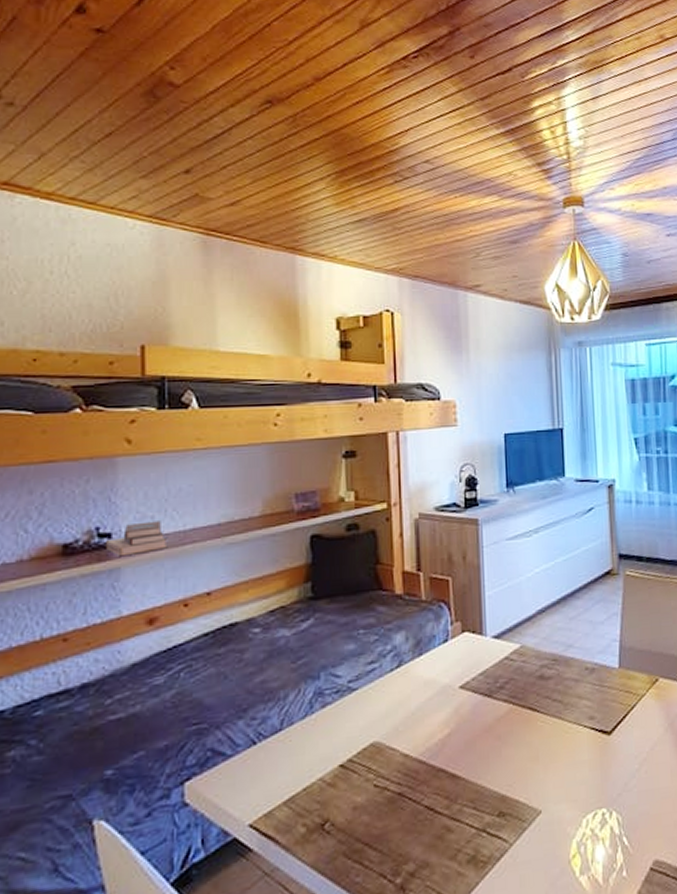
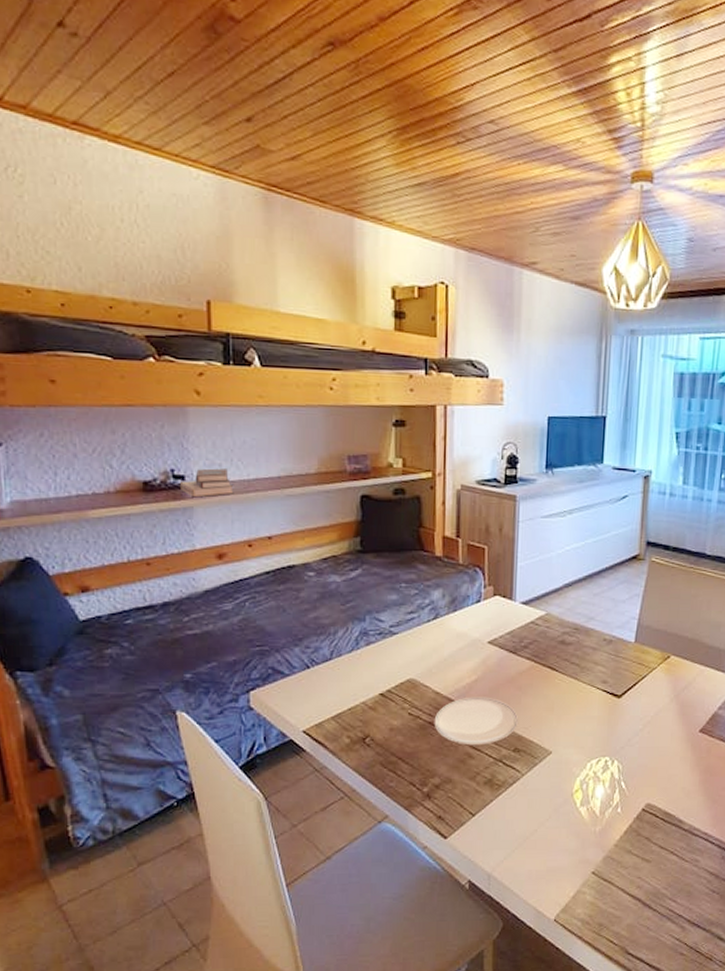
plate: none [404,752,501,817] -> present [434,697,519,746]

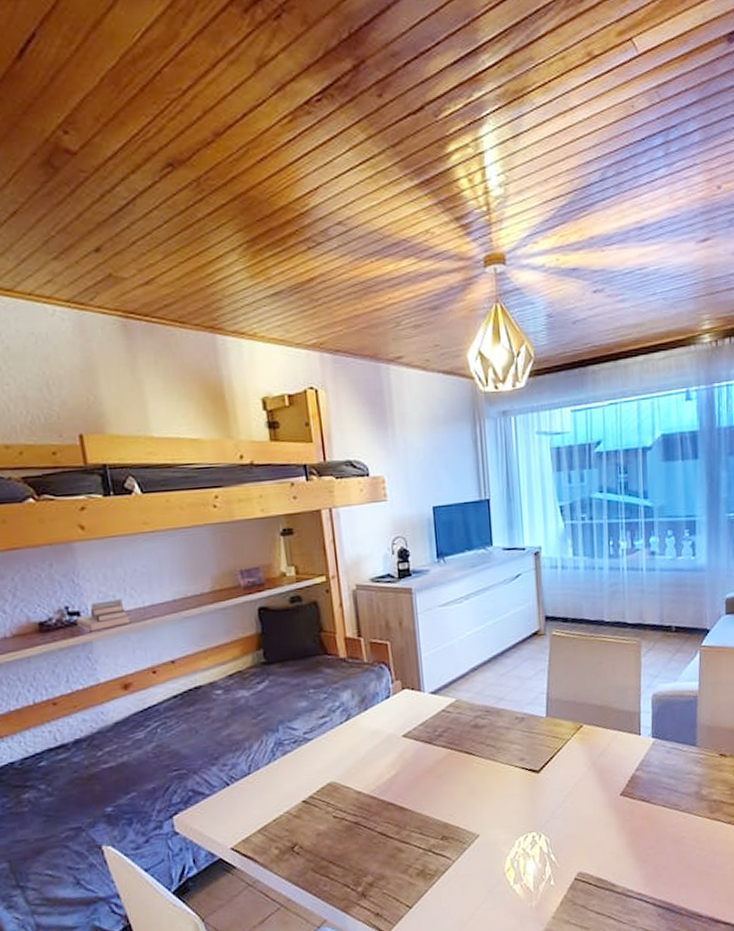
plate: present [434,697,519,746] -> none [359,789,443,841]

